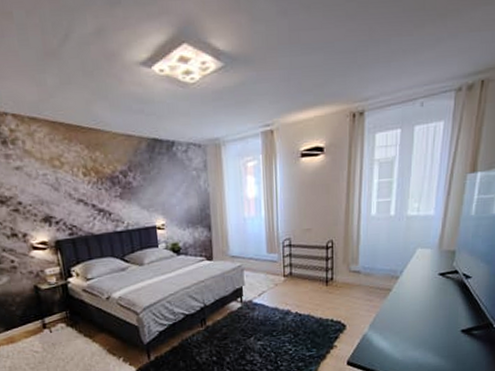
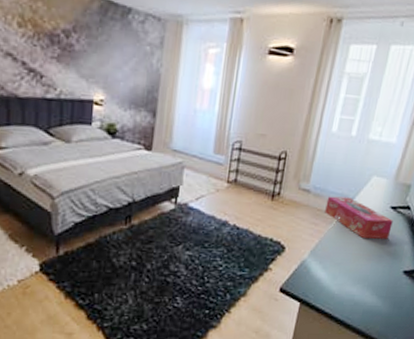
tissue box: none [377,271,443,307] -> present [325,196,393,239]

